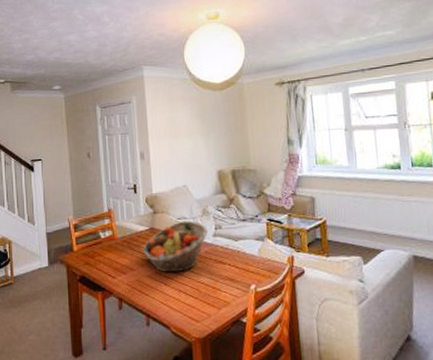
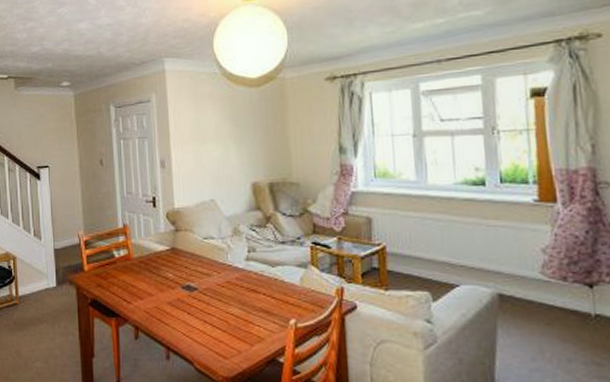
fruit basket: present [143,220,209,273] -> none [163,241,240,301]

